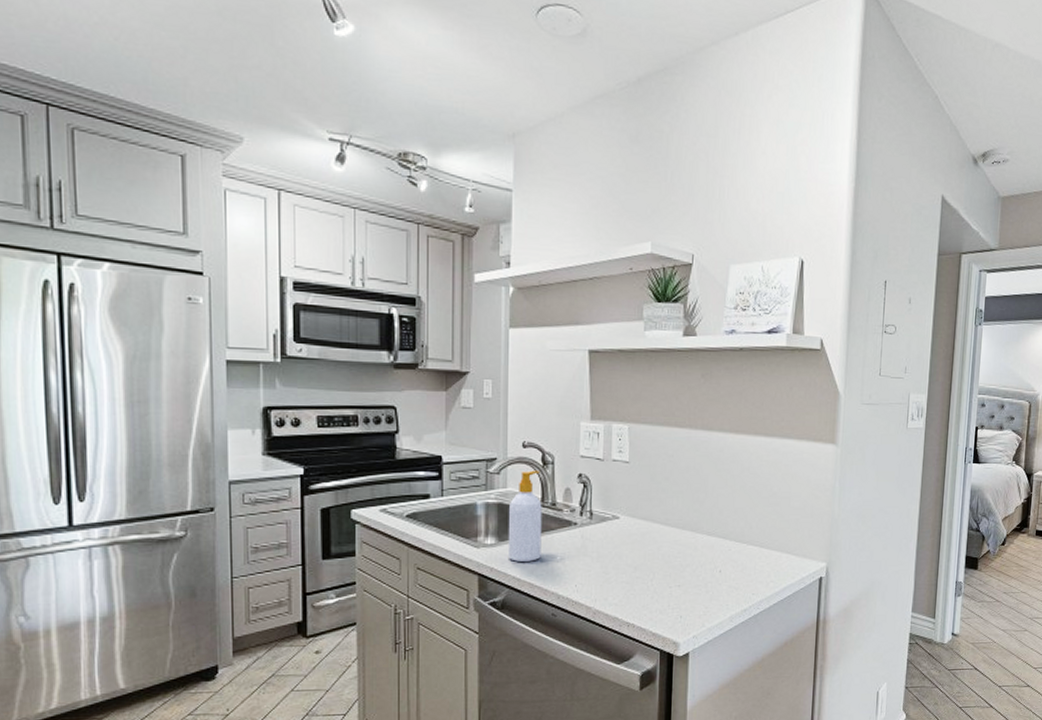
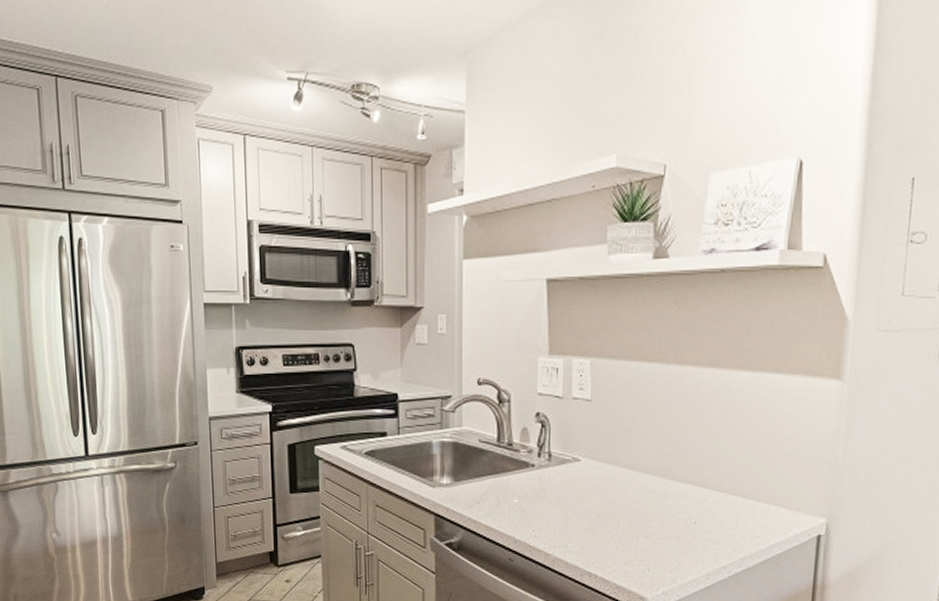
soap bottle: present [508,470,542,562] -> none [463,408,498,503]

